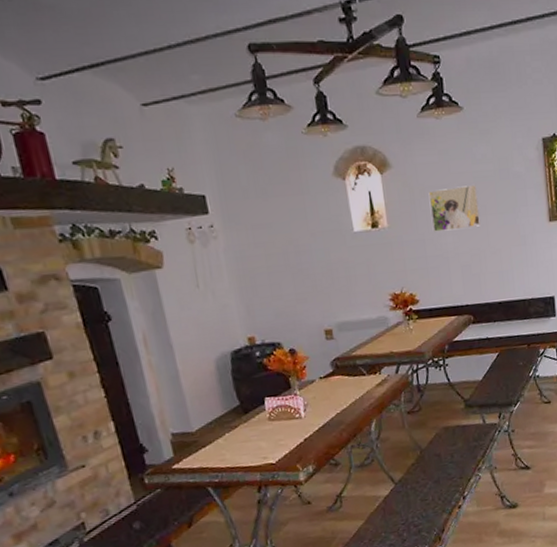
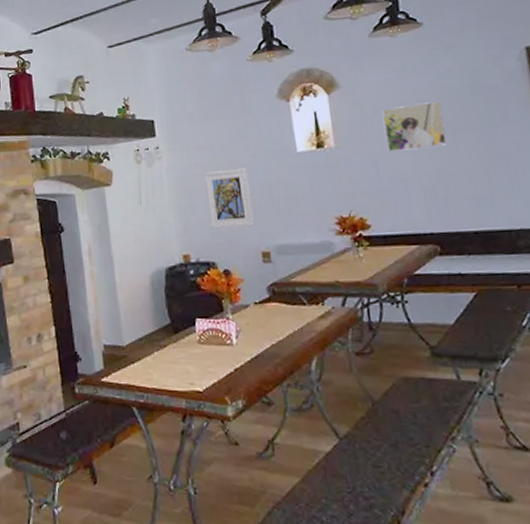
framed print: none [264,247,317,310] -> present [204,167,255,229]

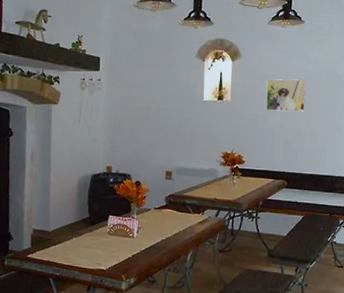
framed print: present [204,167,255,229] -> none [131,105,166,151]

